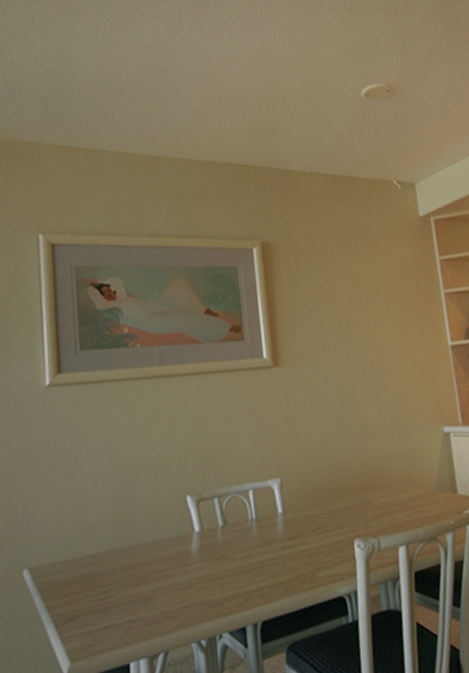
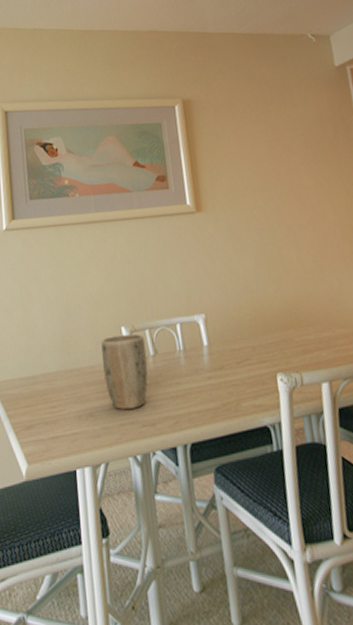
plant pot: none [163,503,216,590] -> present [101,333,148,410]

